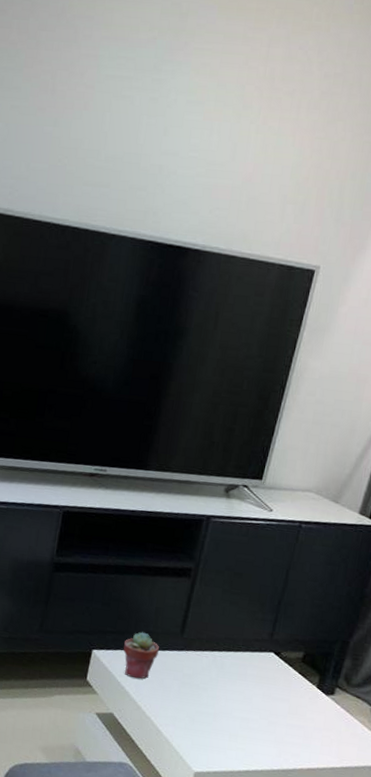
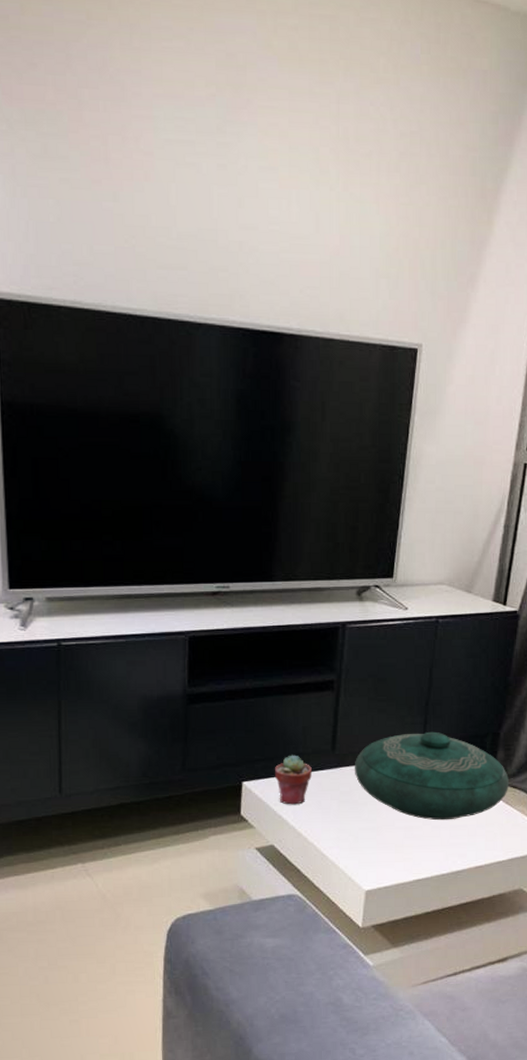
decorative bowl: none [199,628,353,719] -> present [354,731,510,821]

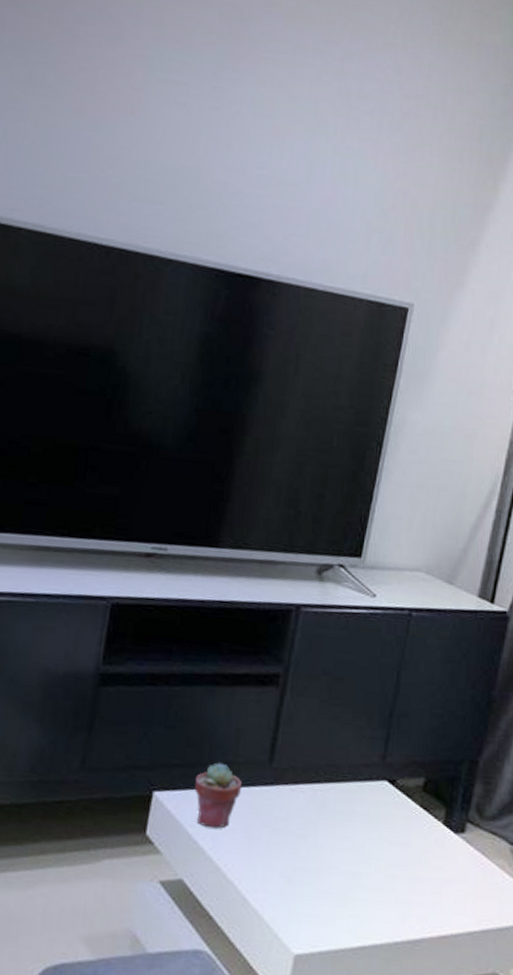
decorative bowl: present [354,731,510,821] -> none [294,750,488,869]

